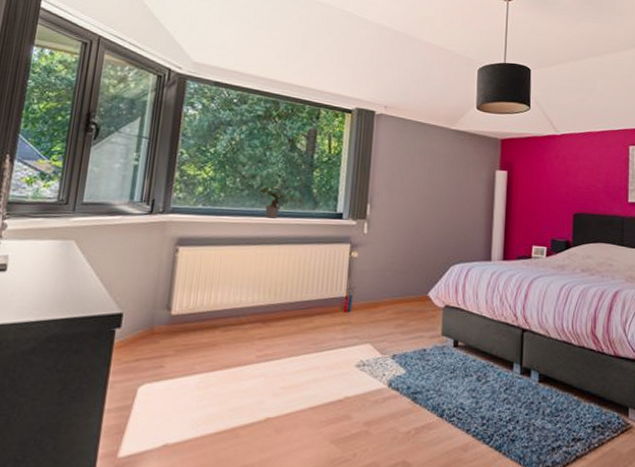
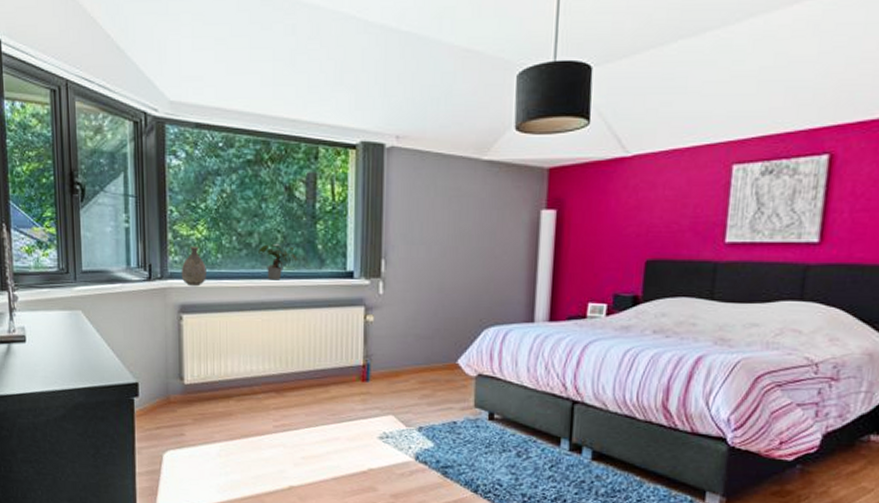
vase: none [182,184,209,222] -> present [181,246,207,287]

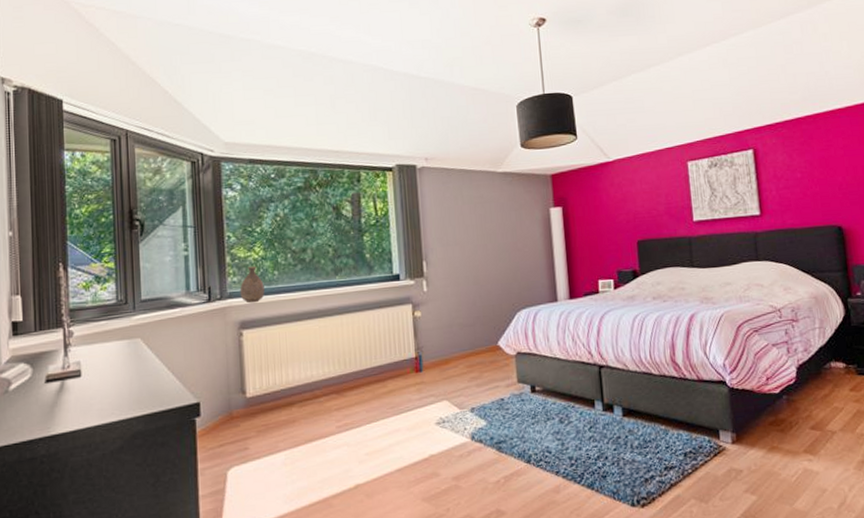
potted plant: present [258,243,298,280] -> none [312,256,349,290]

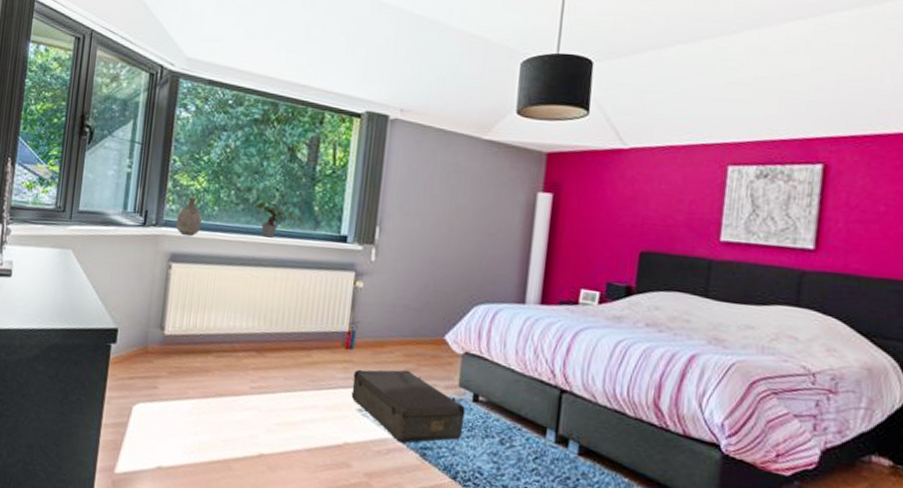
potted plant: none [312,256,349,290] -> present [255,201,293,238]
suitcase: none [427,378,528,443] -> present [351,369,466,443]

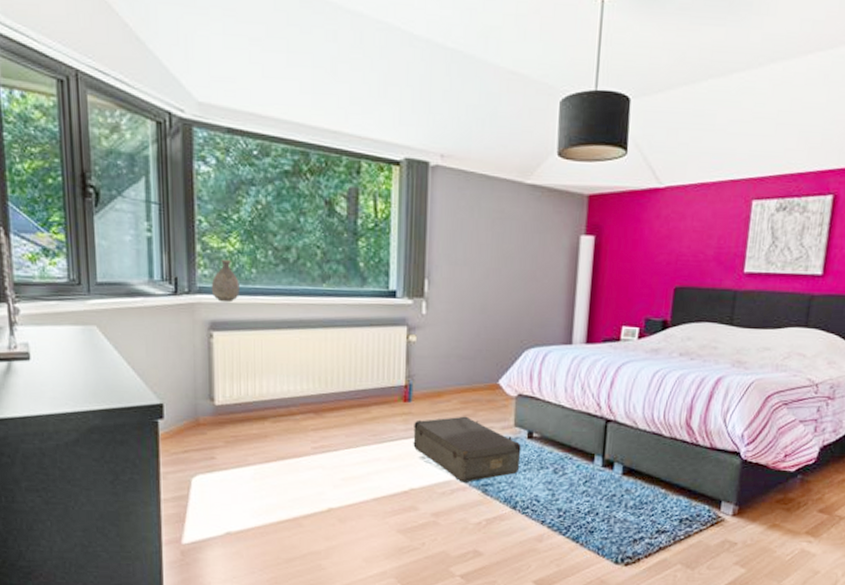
potted plant: present [255,201,293,238] -> none [296,259,338,298]

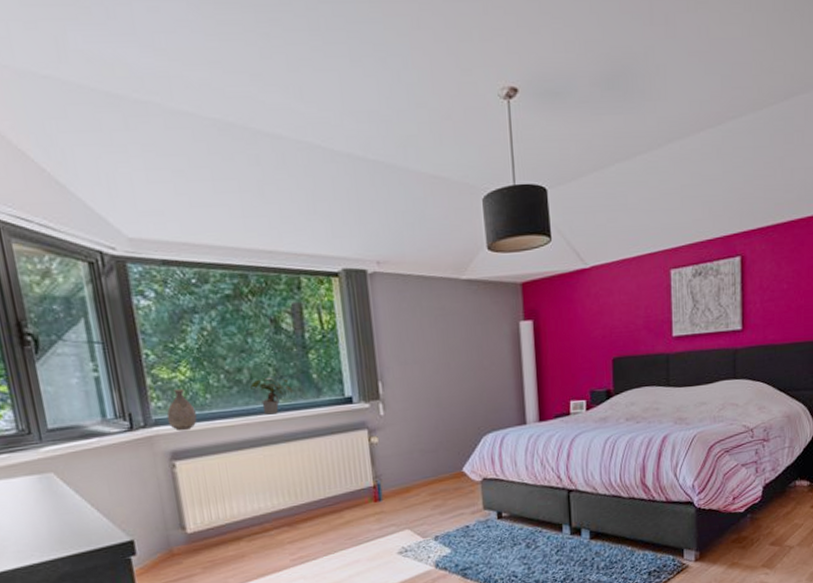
potted plant: none [296,259,338,298] -> present [250,376,293,415]
suitcase: present [413,416,521,482] -> none [387,506,495,570]

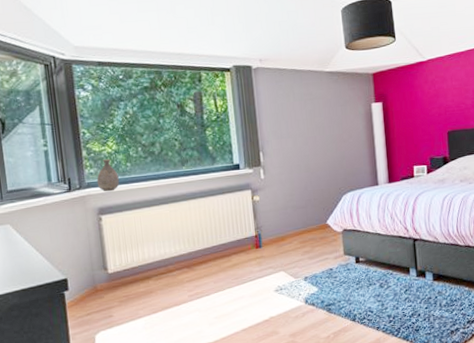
potted plant: present [250,376,293,415] -> none [161,149,194,179]

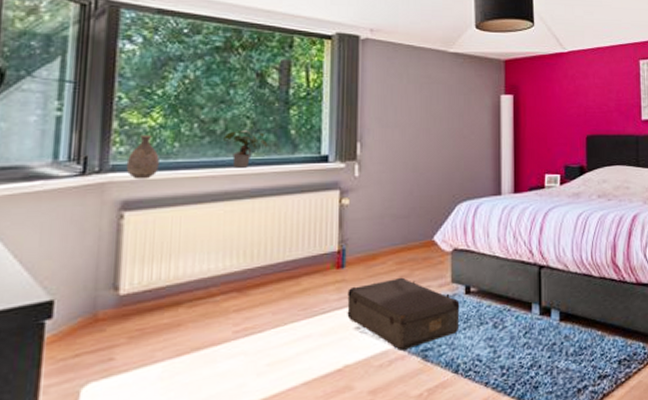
potted plant: none [161,149,194,179] -> present [224,129,268,168]
suitcase: none [266,252,354,306] -> present [347,277,460,350]

